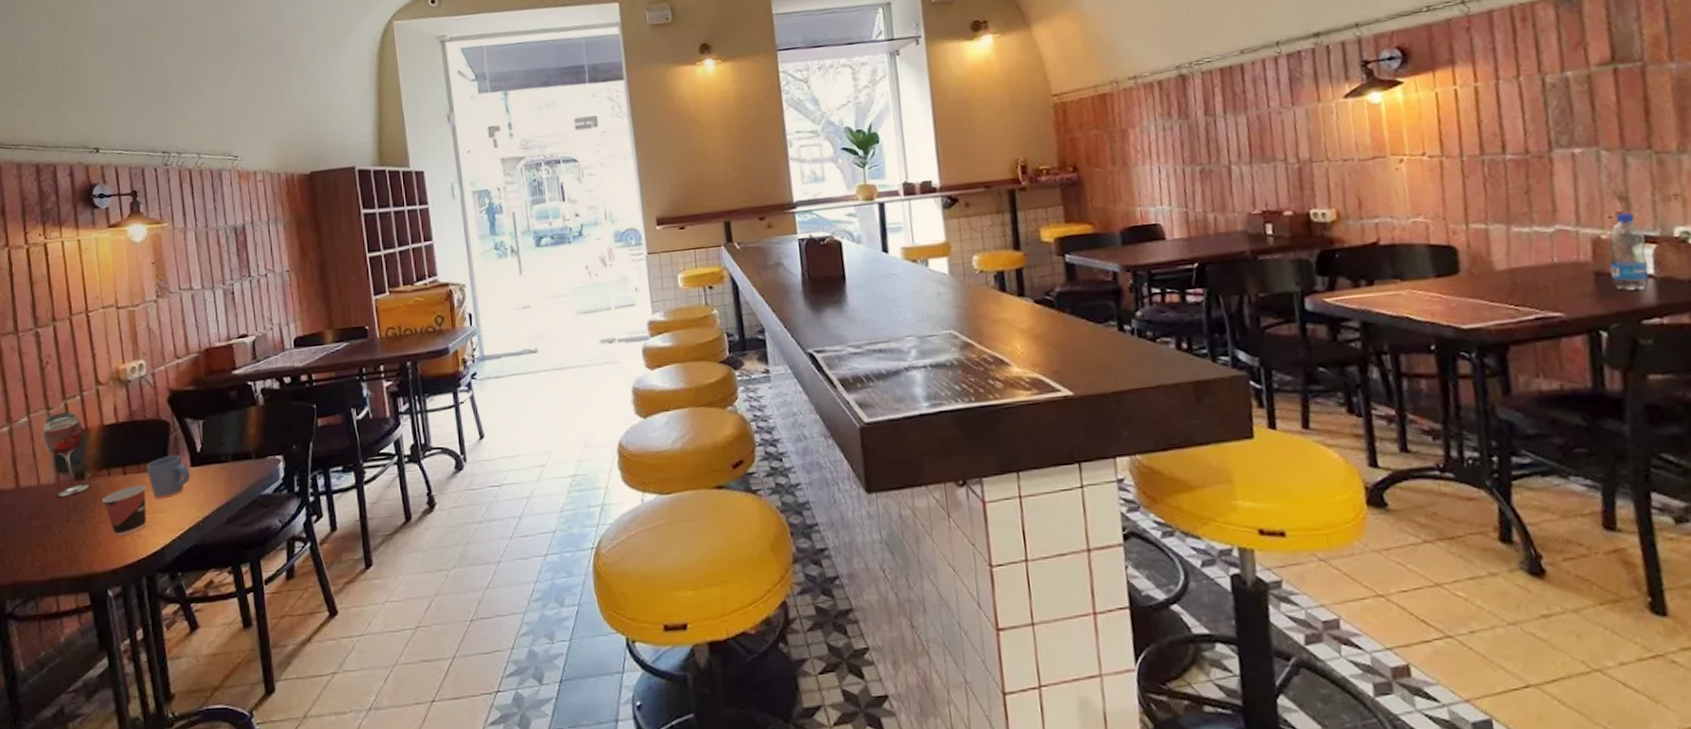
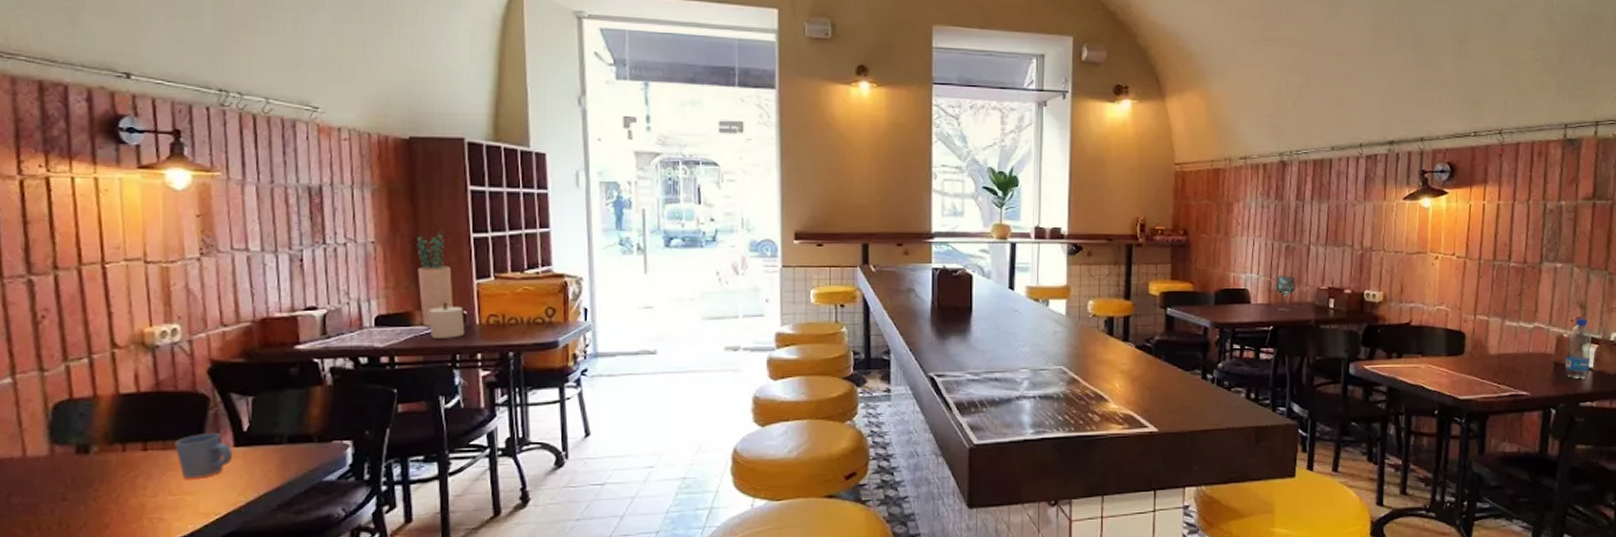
wineglass: present [42,411,90,498] -> none [32,375,96,473]
cup: present [102,485,146,537] -> none [113,464,172,520]
vase: none [323,249,357,344] -> present [416,226,453,327]
candle: none [337,319,369,355] -> present [429,301,465,339]
wine glass: none [1193,203,1221,246] -> present [1275,276,1296,312]

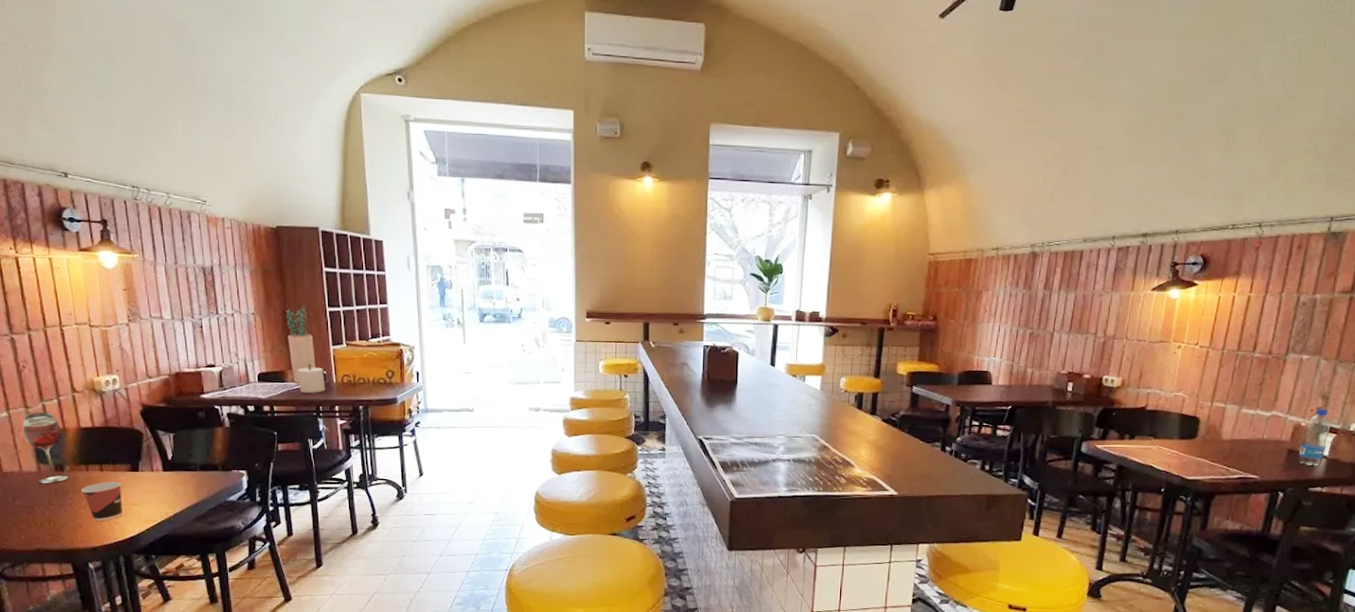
wineglass: none [32,375,96,473] -> present [22,412,69,484]
cup: none [113,464,172,520] -> present [81,481,122,522]
mug: present [174,432,234,479] -> none [121,459,163,494]
wine glass: present [1275,276,1296,312] -> none [1015,360,1037,394]

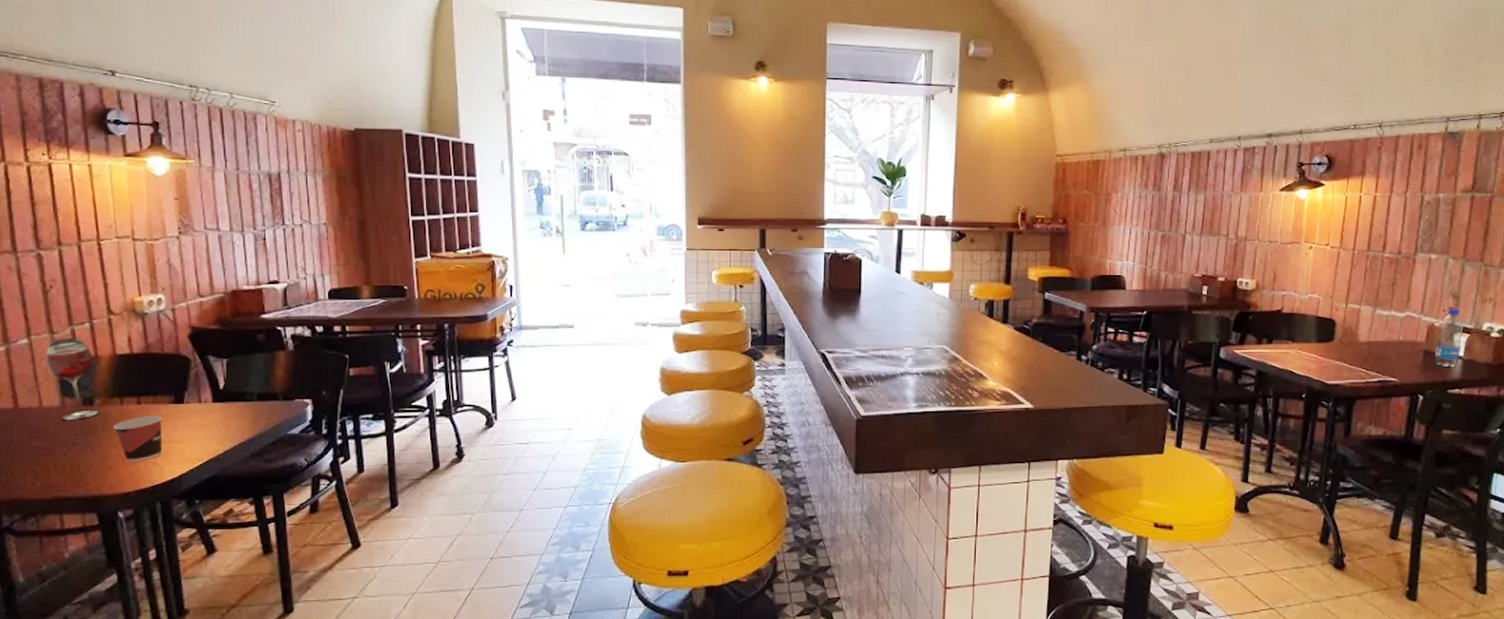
vase: present [286,301,316,383] -> none [363,210,395,300]
candle: present [298,363,326,393] -> none [375,278,406,311]

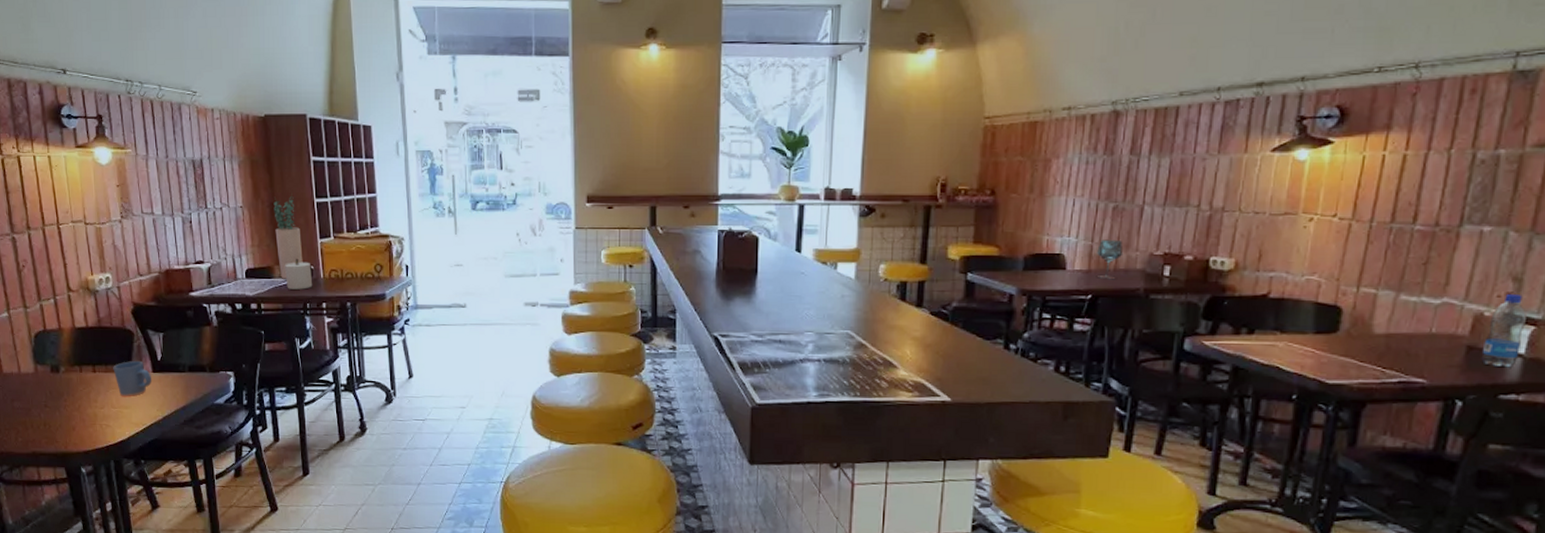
wineglass: present [45,337,99,421] -> none [21,312,64,386]
cup: present [114,416,162,463] -> none [75,383,113,425]
mug: none [163,389,212,429] -> present [113,360,152,396]
vase: none [363,210,395,300] -> present [273,192,303,279]
candle: none [375,278,406,311] -> present [285,258,313,290]
wine glass: none [1150,263,1171,298] -> present [1096,239,1124,280]

